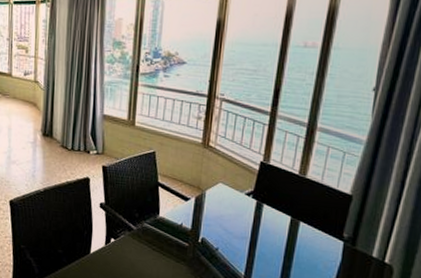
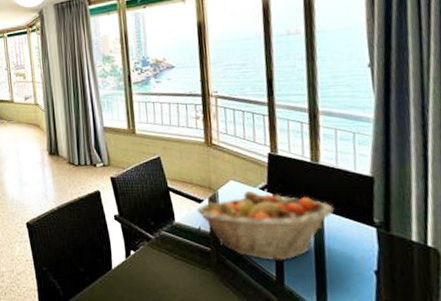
fruit basket: none [181,194,311,263] -> present [196,190,335,262]

